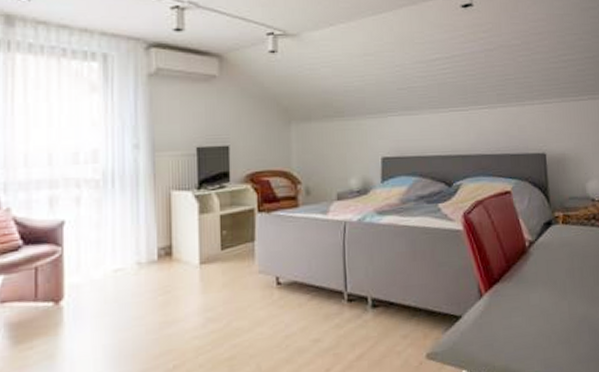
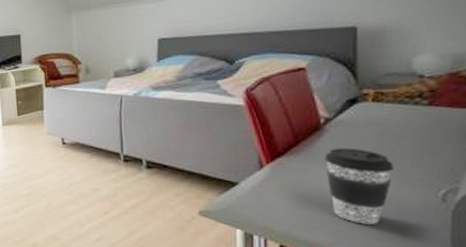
coffee cup: none [531,270,583,348] -> present [324,148,394,224]

